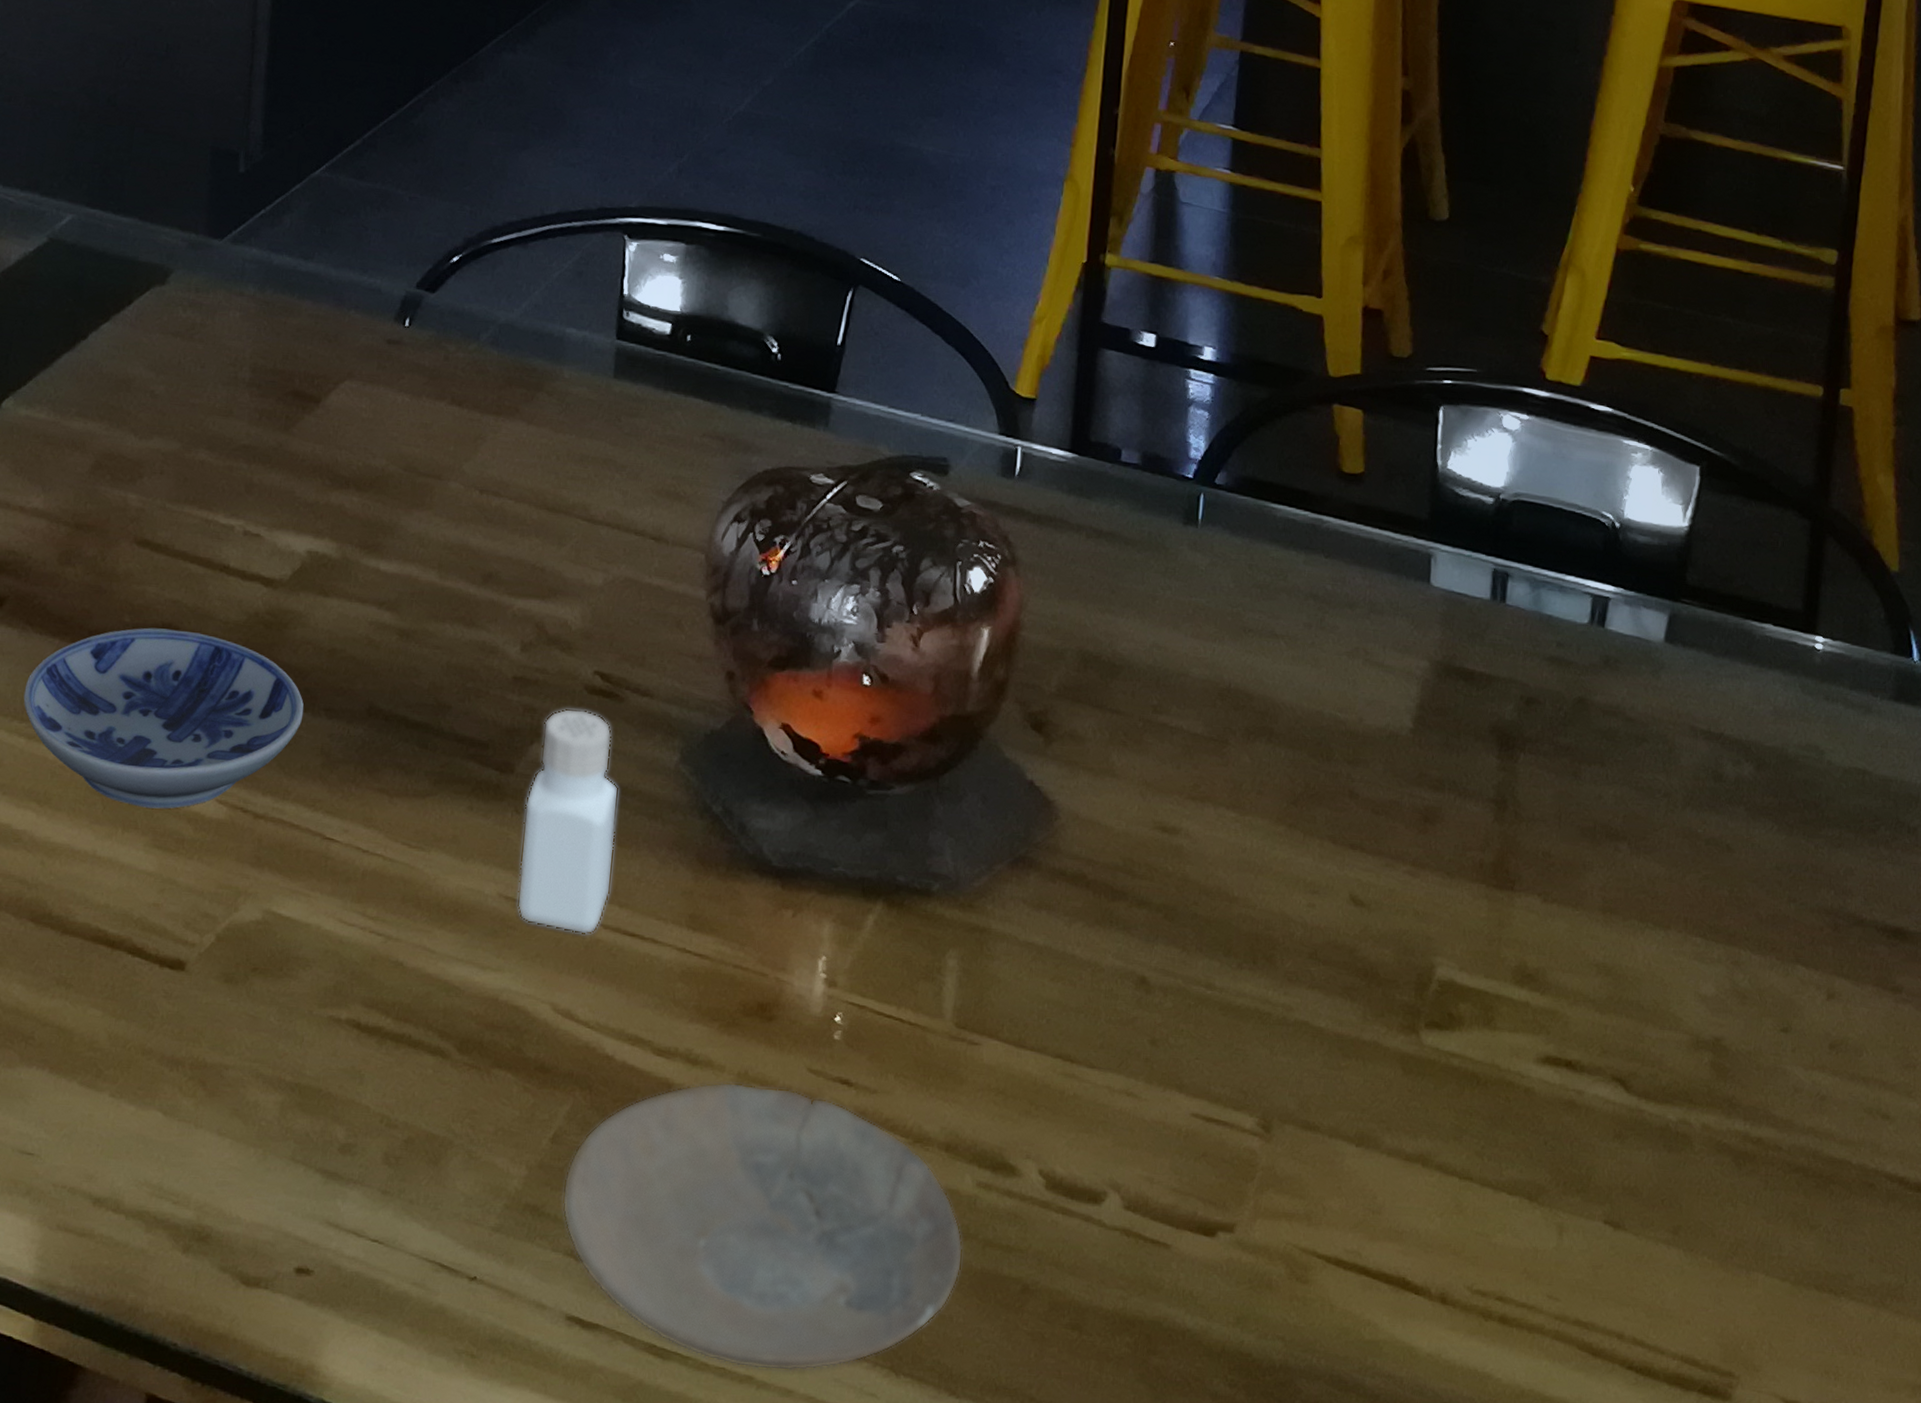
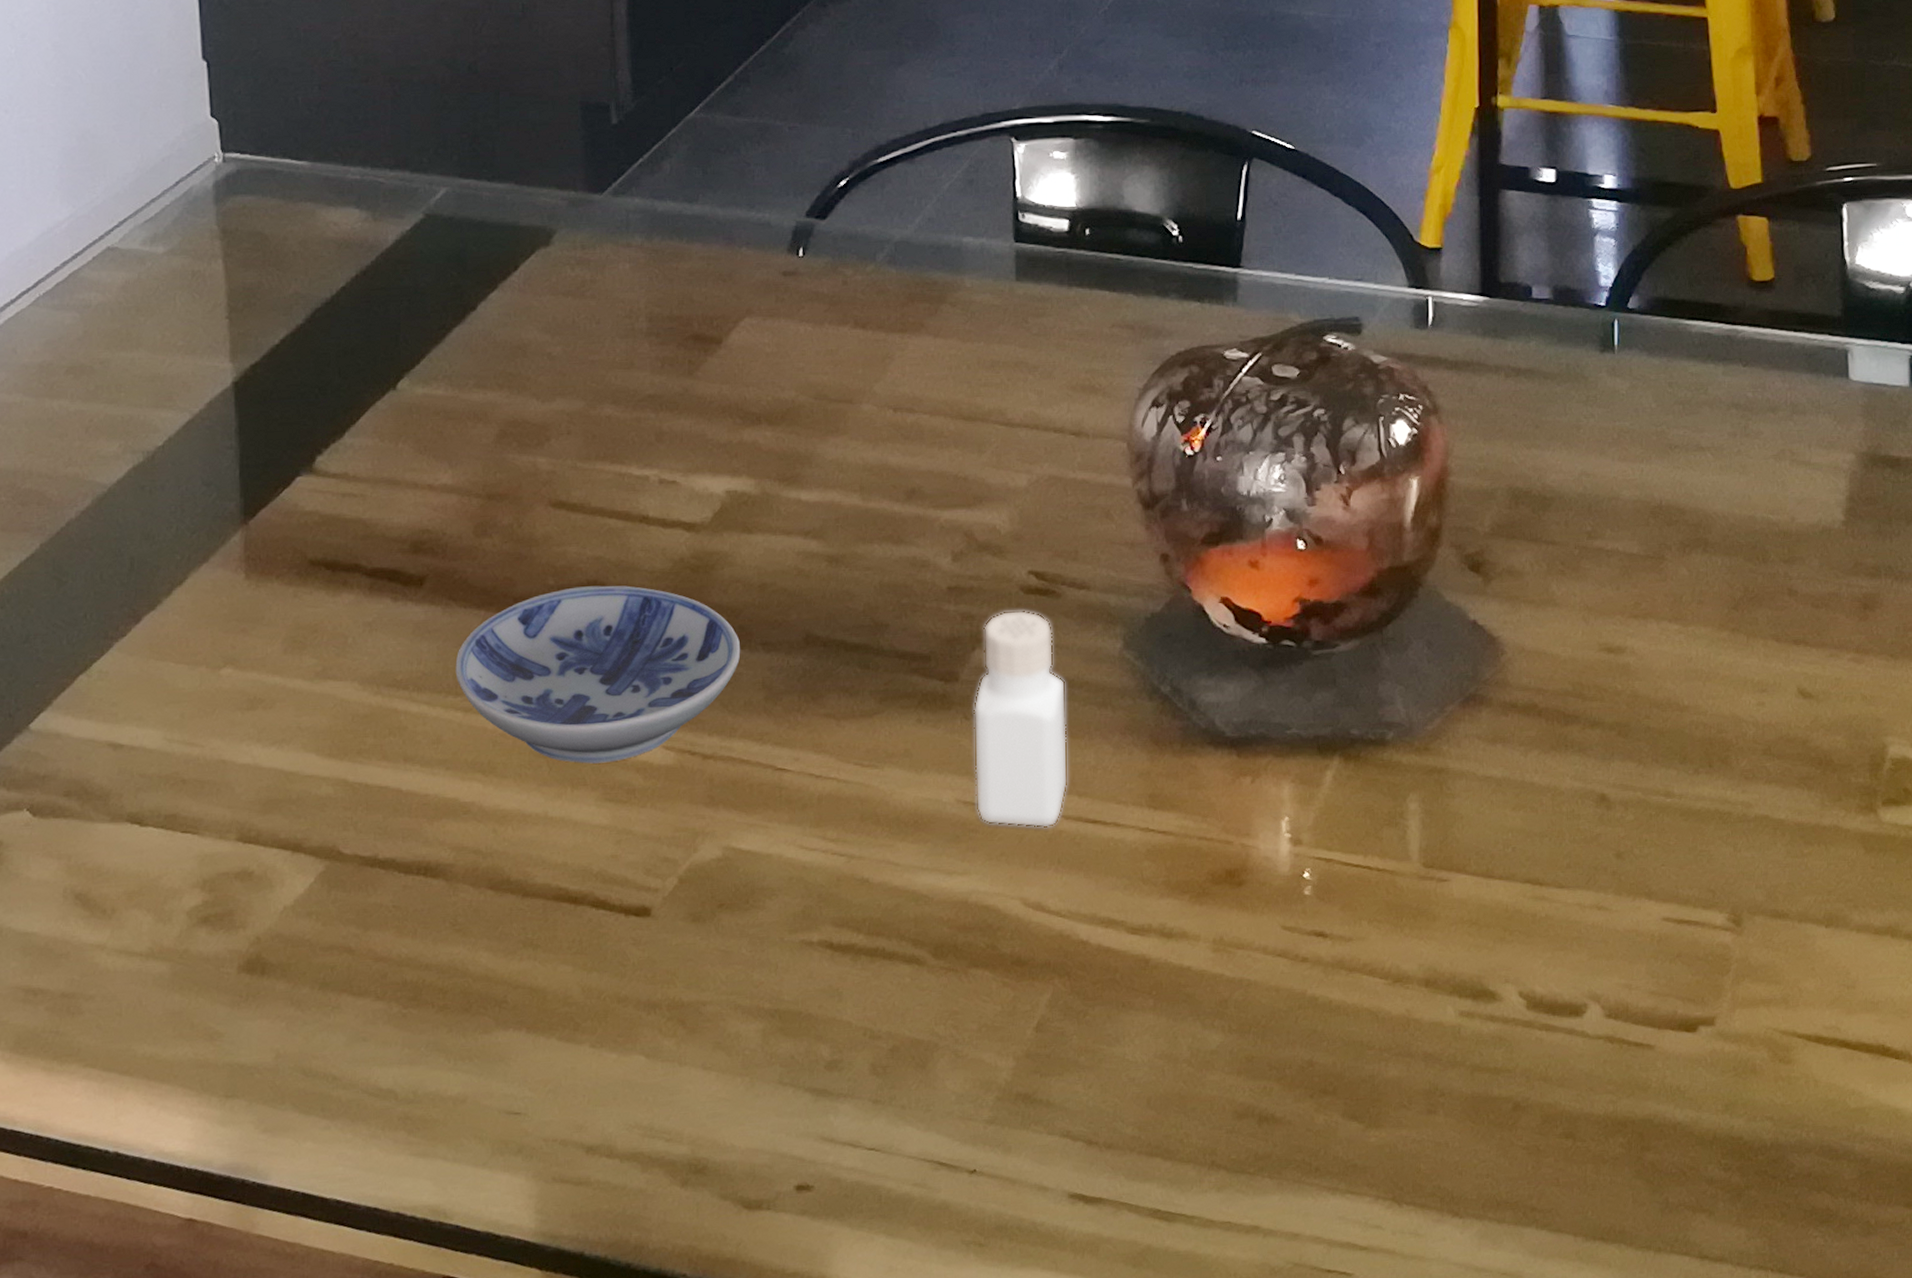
plate: present [562,1081,963,1372] -> none [1052,948,1453,1219]

